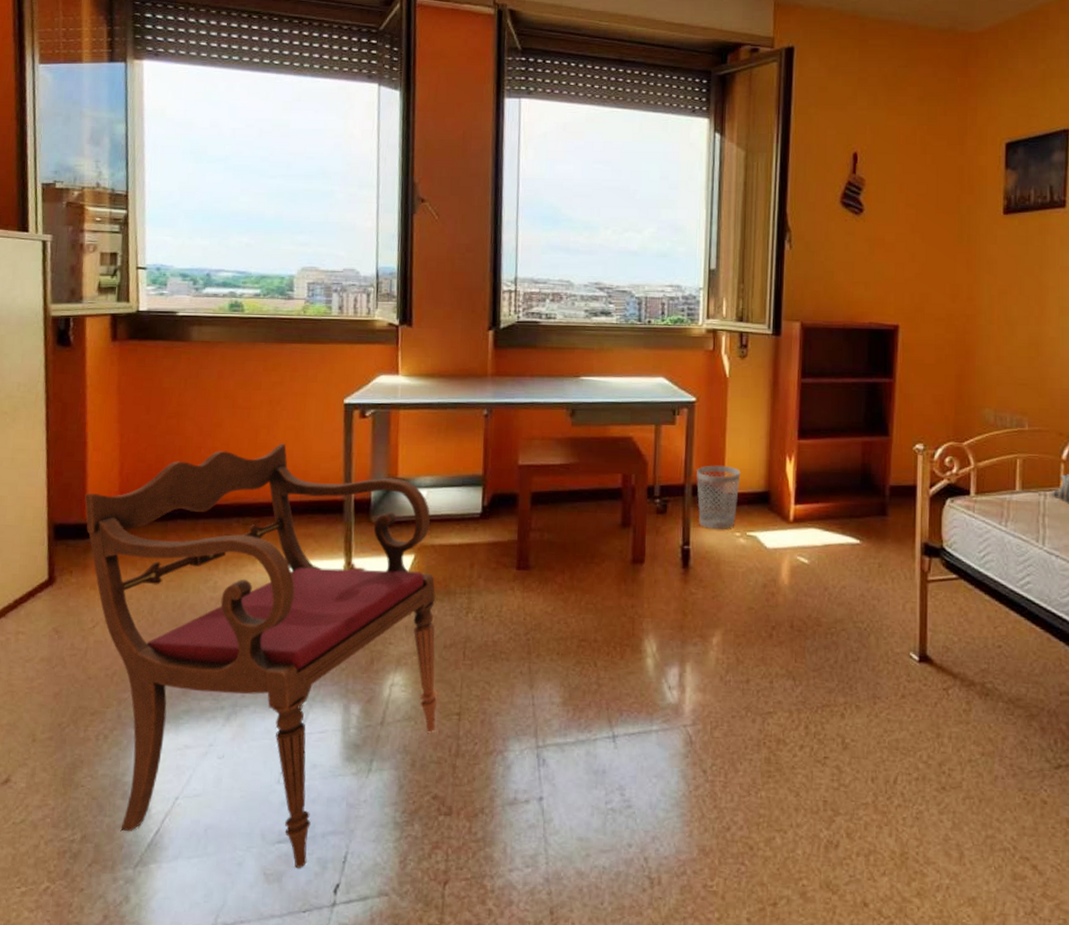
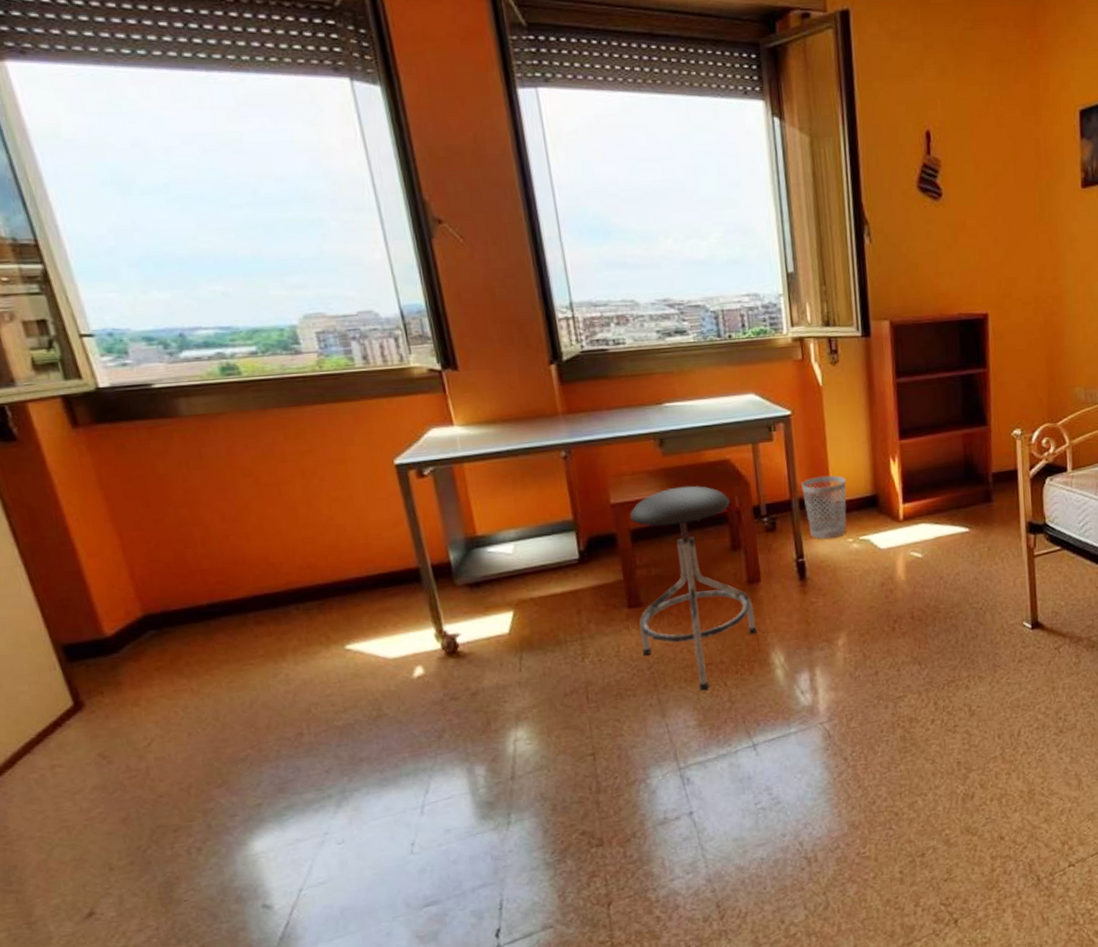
armchair: present [84,443,438,868] -> none [91,517,571,932]
stool: none [522,457,635,667] -> present [630,485,757,690]

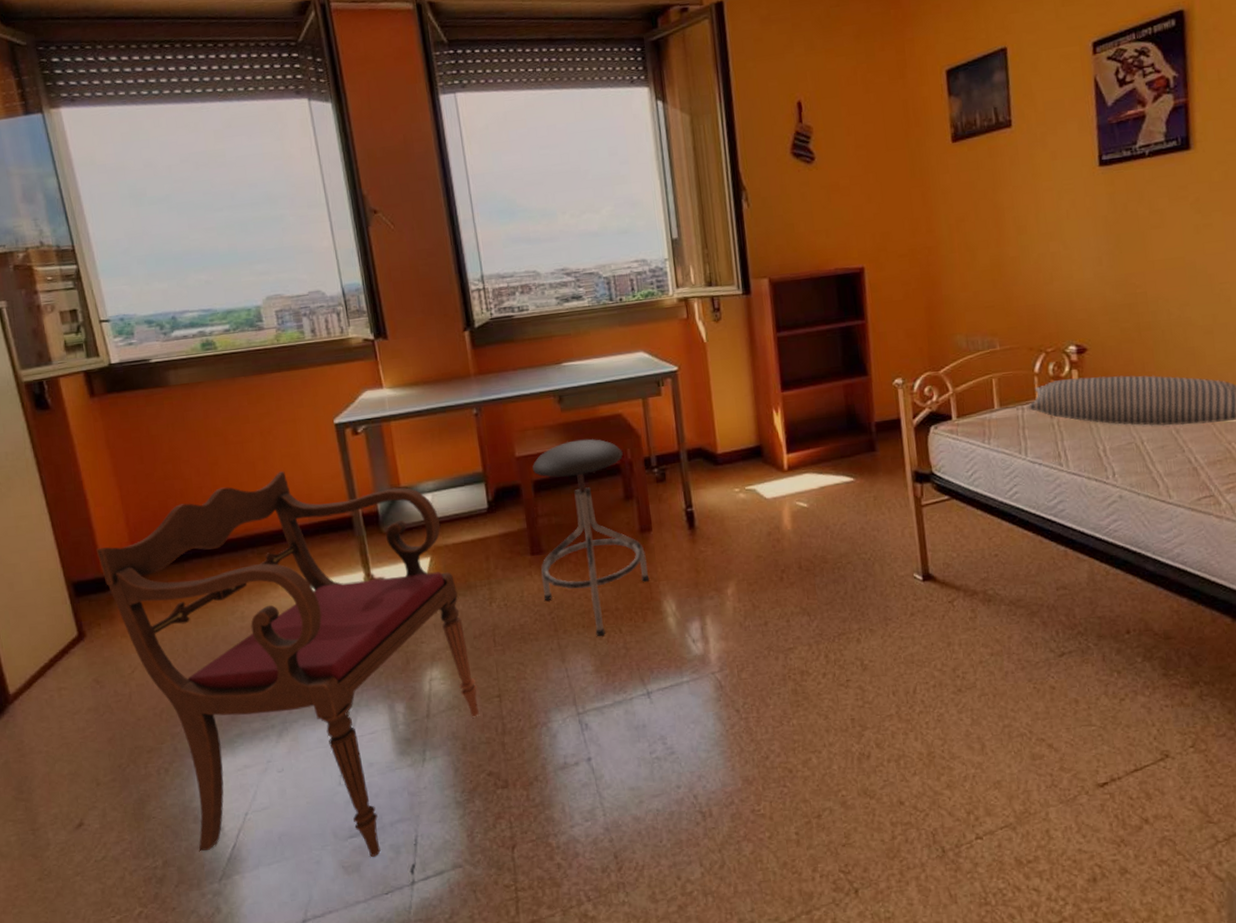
armchair: none [91,517,571,932] -> present [95,471,479,857]
wastebasket: present [801,475,847,540] -> none [688,427,733,490]

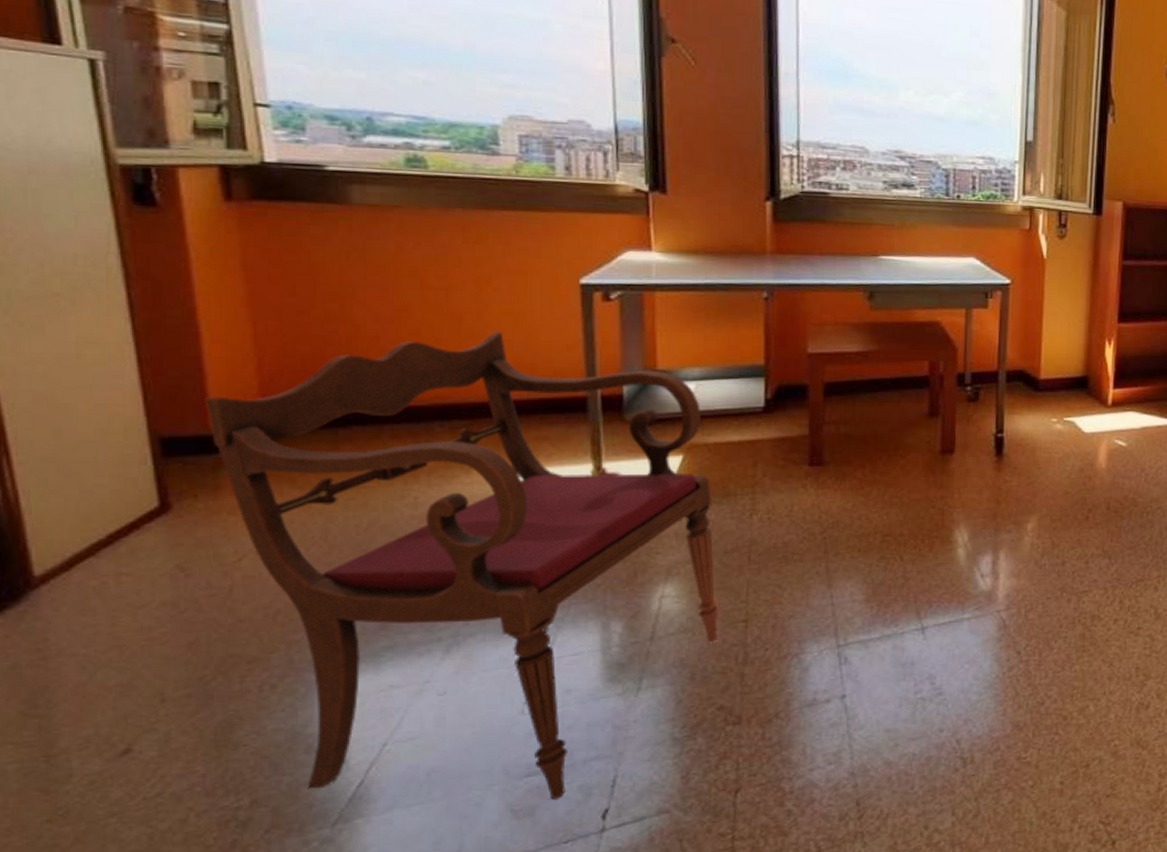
stool: present [532,439,650,636] -> none [817,343,944,562]

